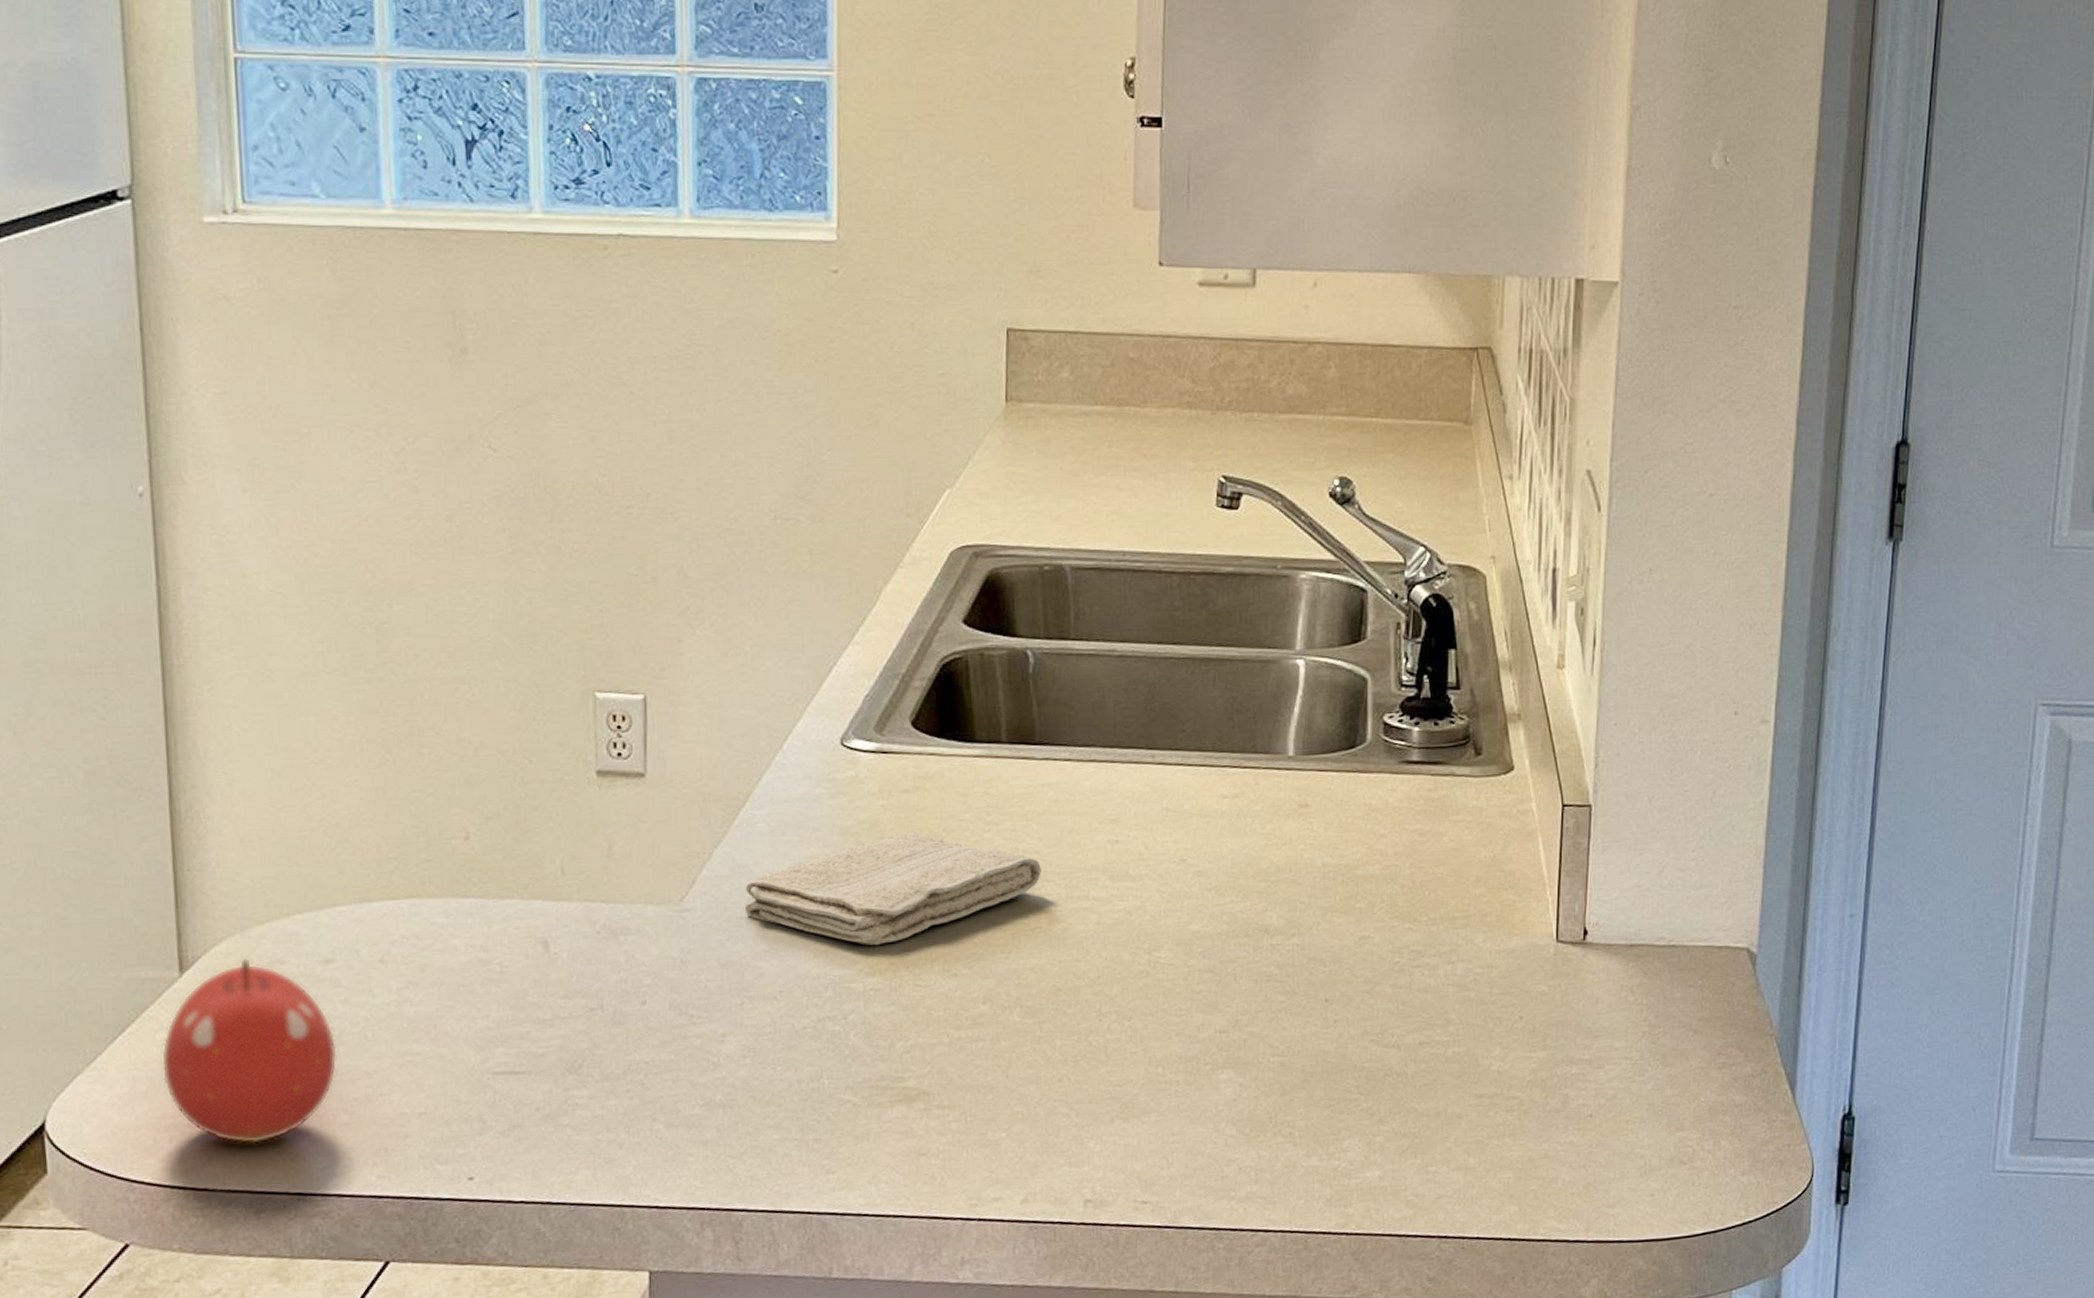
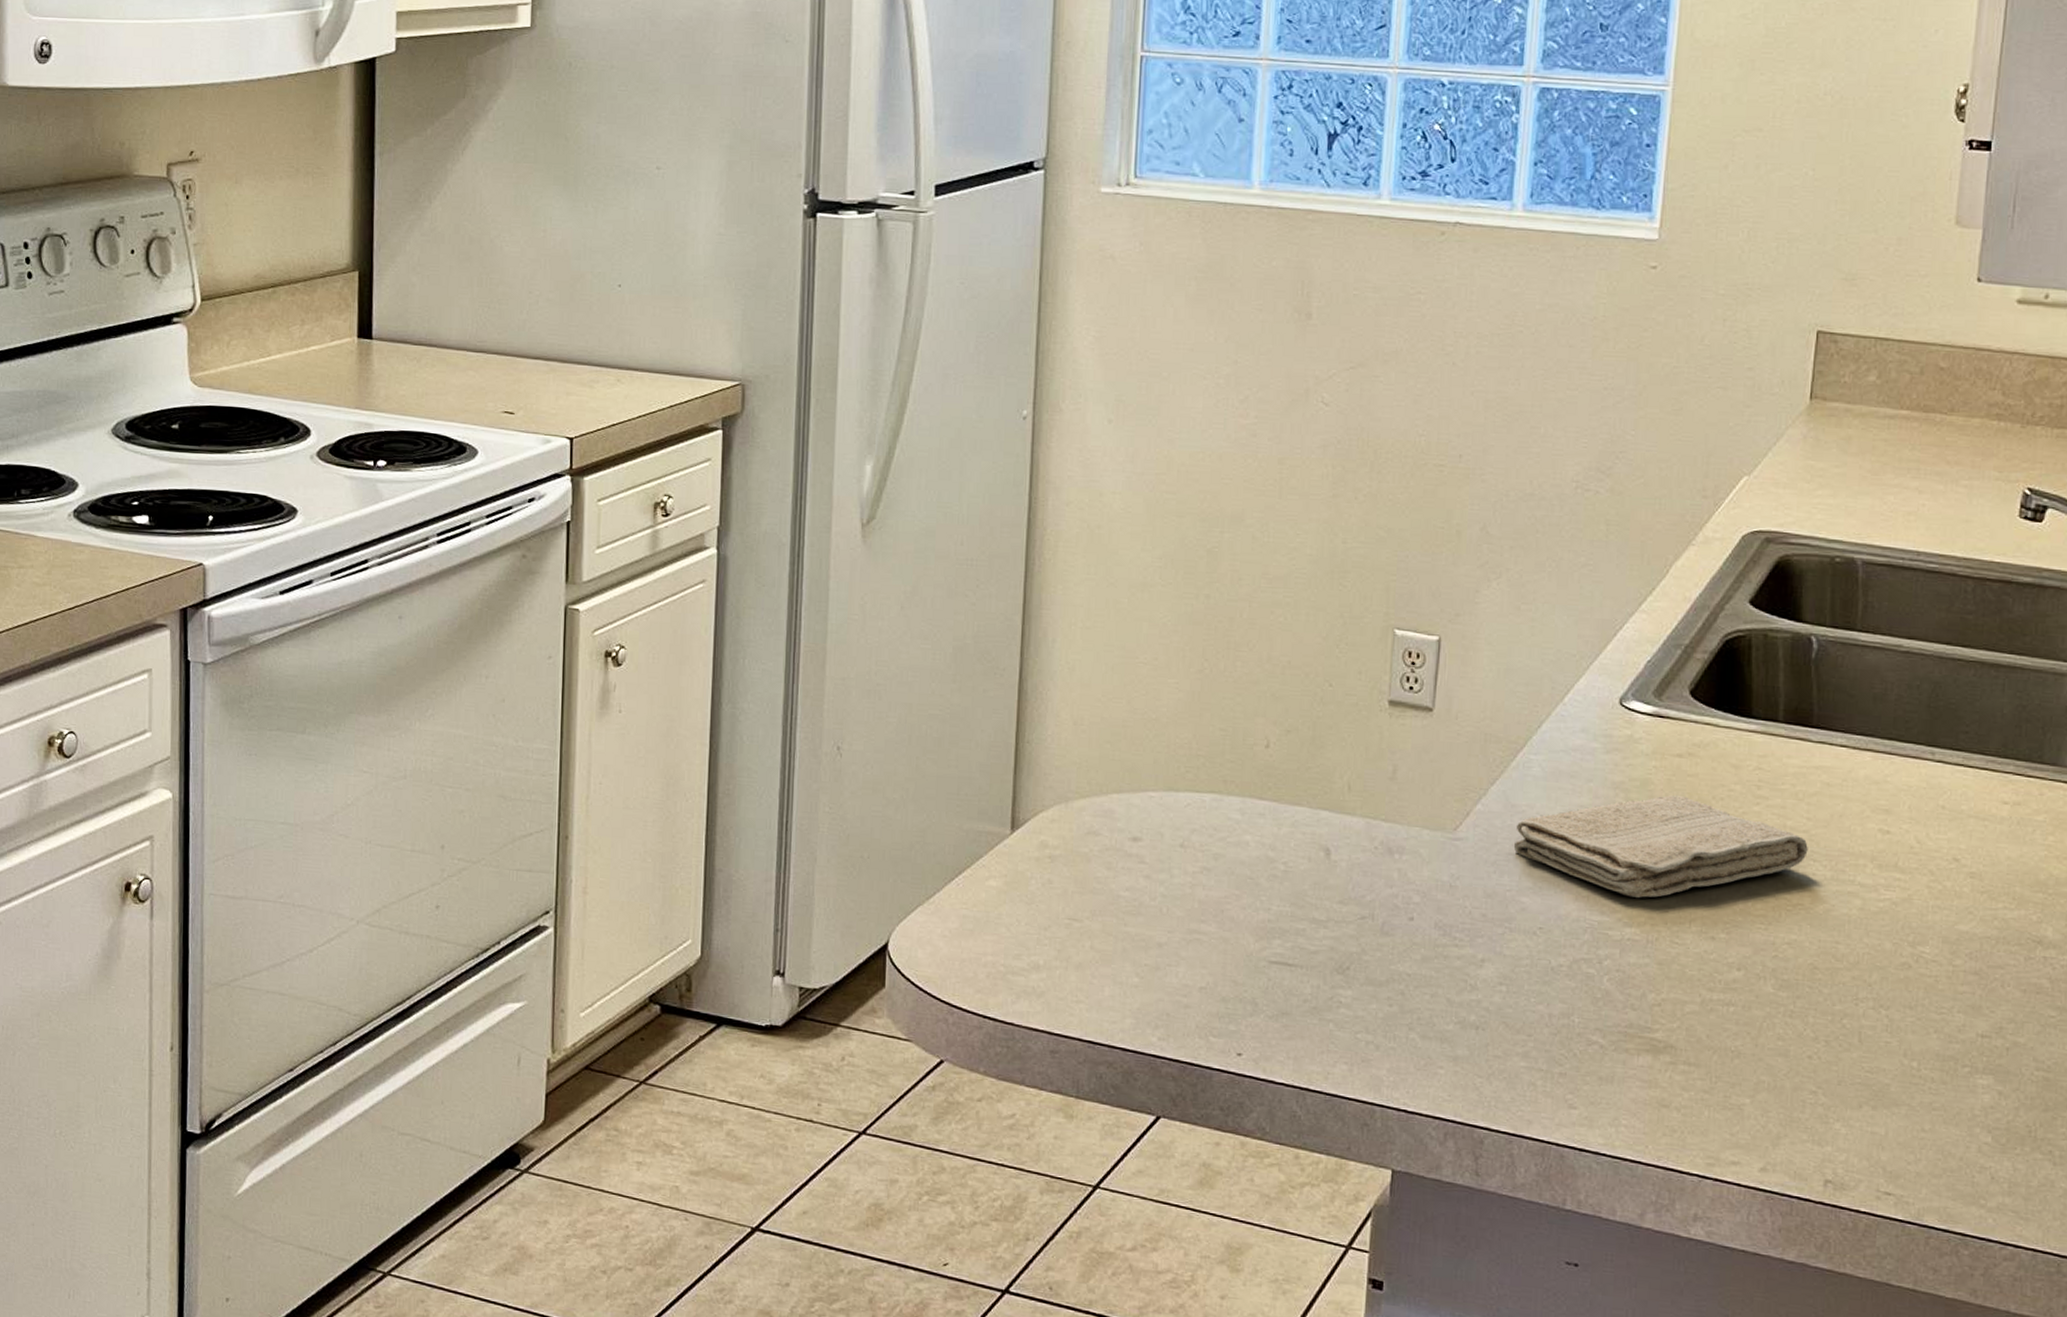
fruit: present [160,958,338,1145] -> none [987,825,1136,991]

